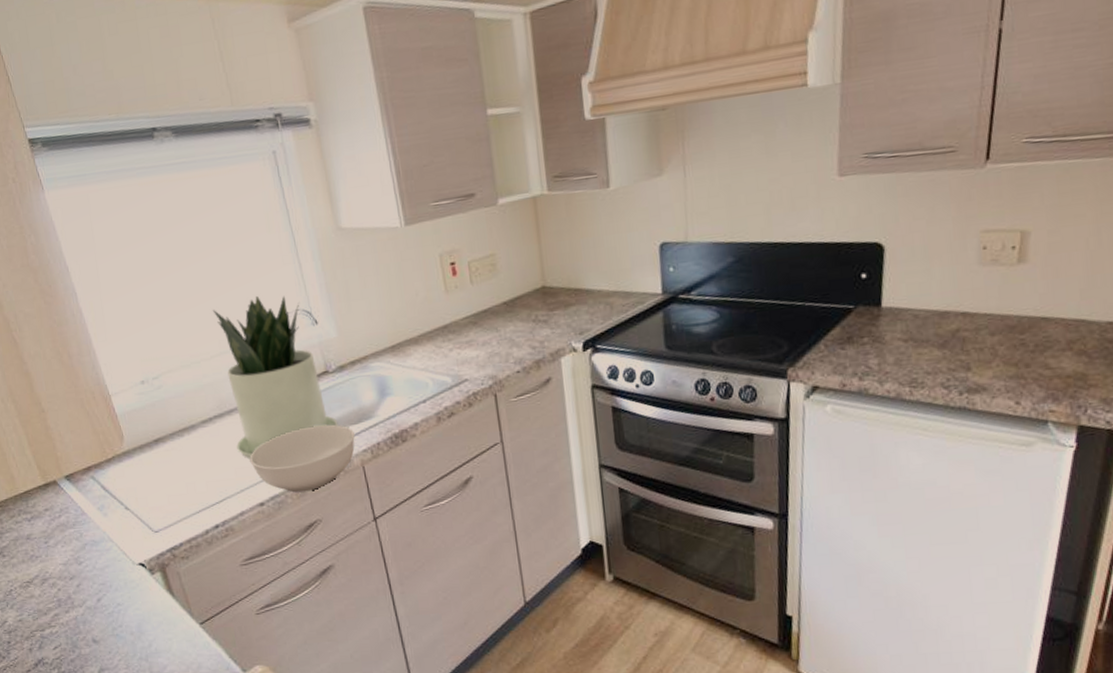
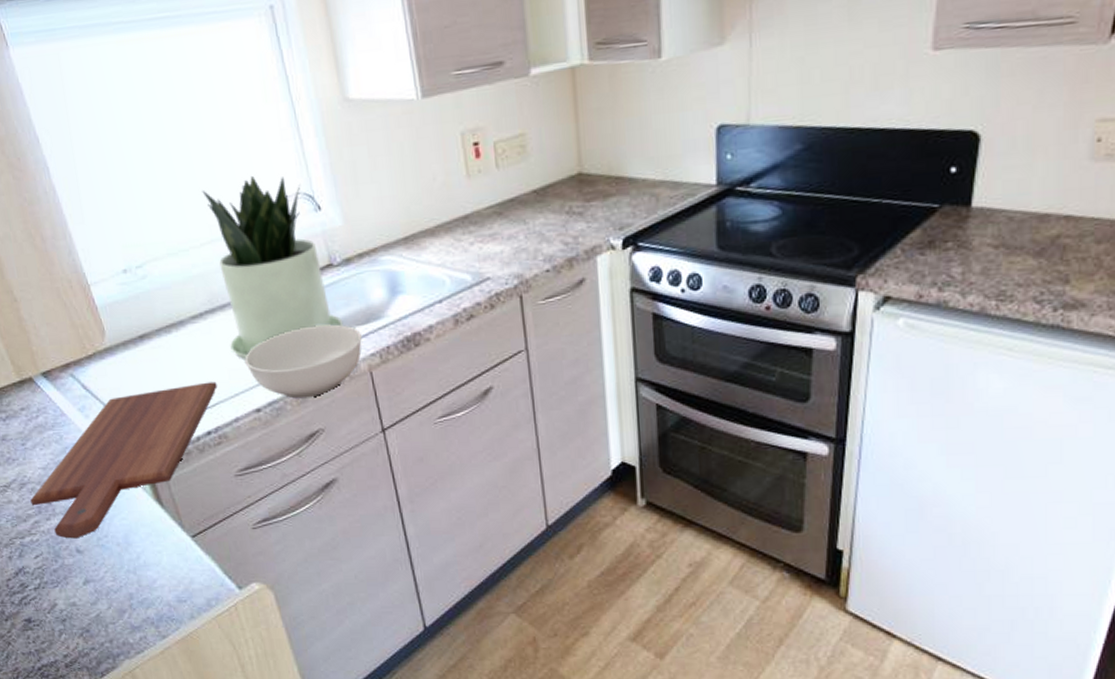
cutting board: none [51,479,225,630] -> present [30,382,218,539]

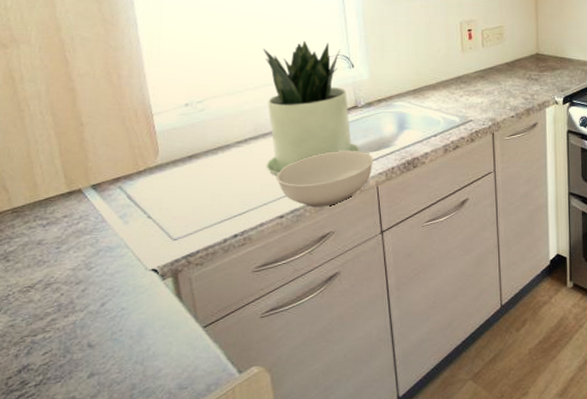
cutting board: present [30,382,218,539] -> none [52,193,250,334]

